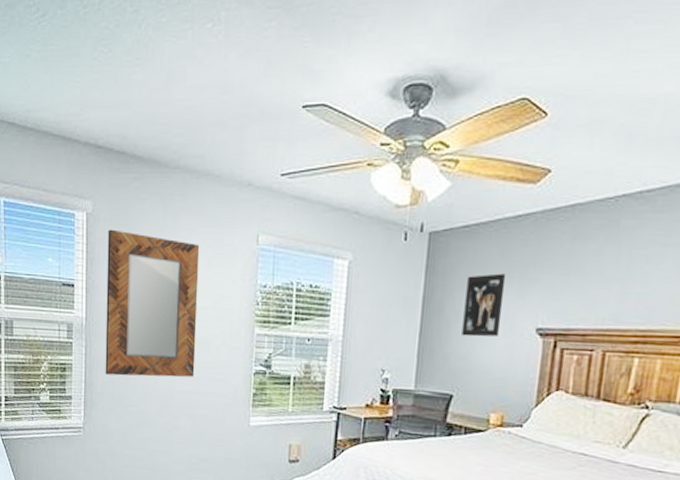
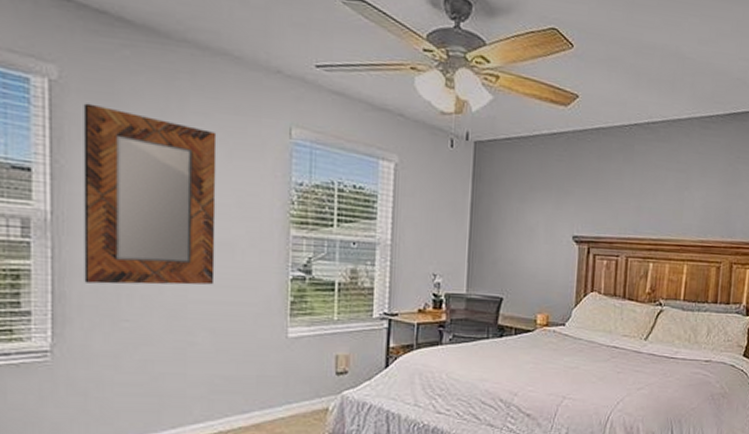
wall art: present [462,273,506,337] -> none [508,184,546,243]

